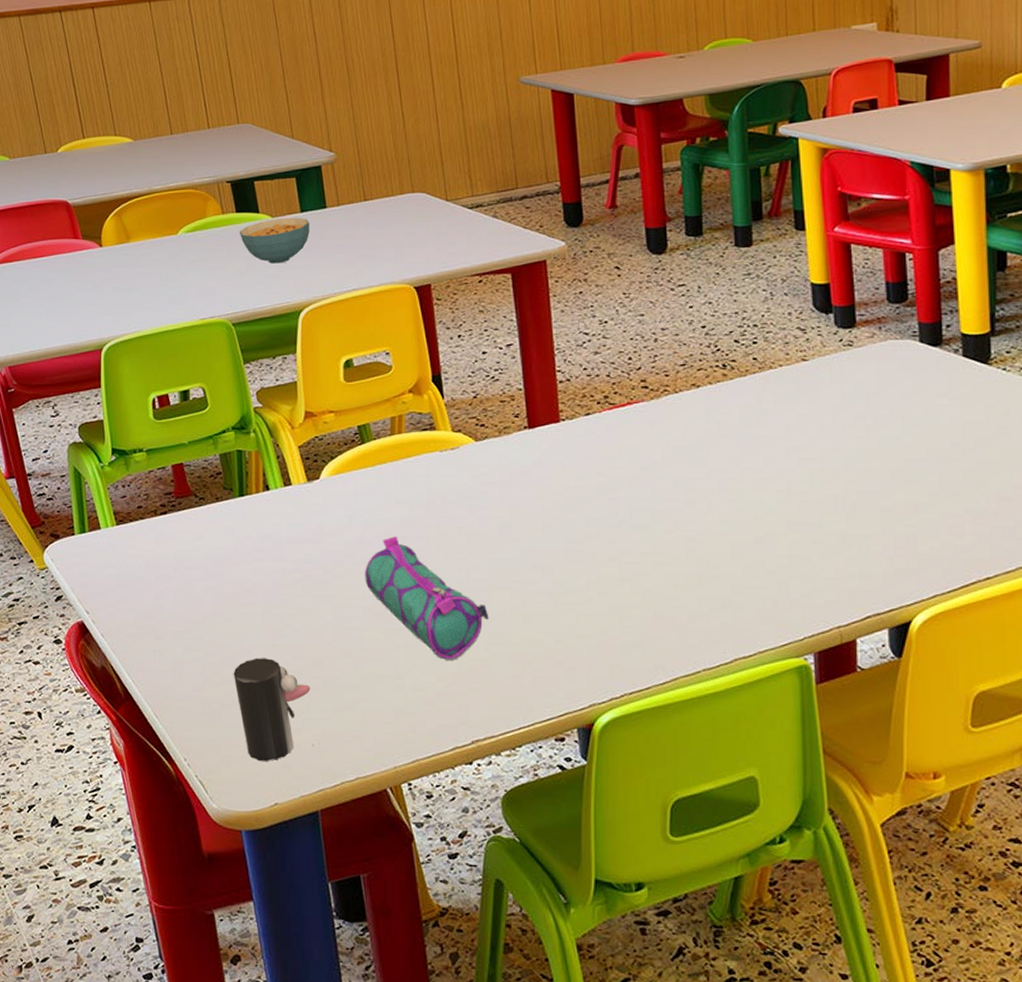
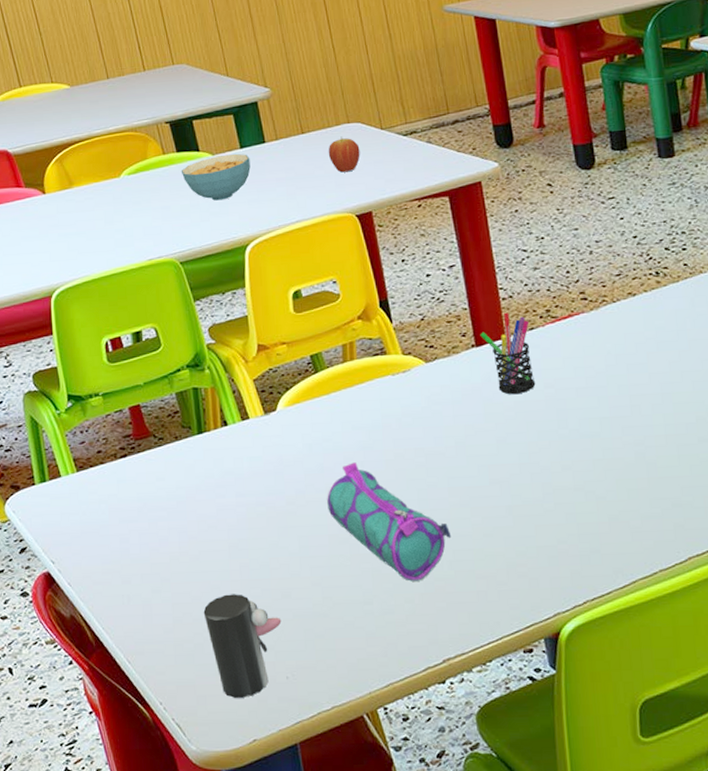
fruit: none [390,206,423,243] -> present [328,136,360,173]
pen holder: none [533,396,588,480] -> present [480,312,536,395]

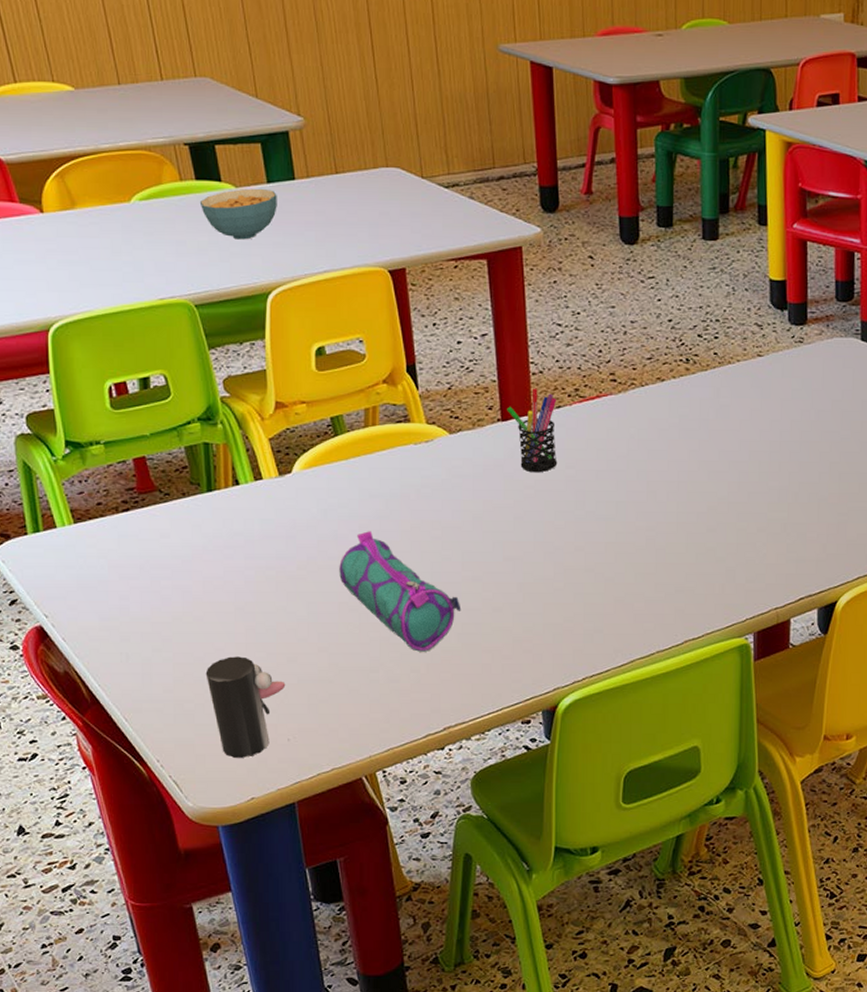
fruit: present [328,136,360,173] -> none [363,181,397,222]

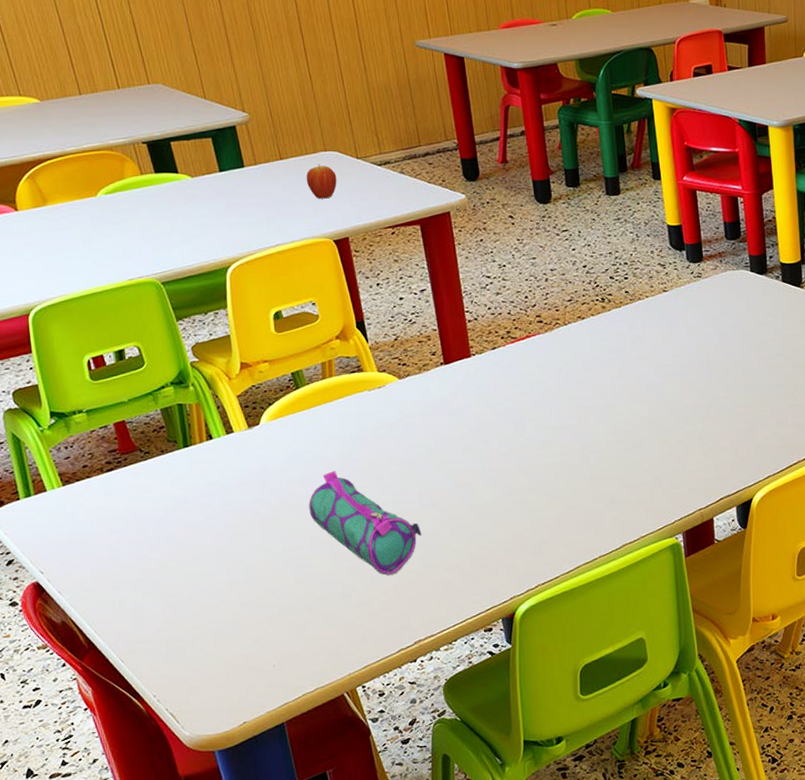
cereal bowl: present [199,188,277,240] -> none [159,176,230,223]
cup: present [205,656,286,758] -> none [193,593,268,687]
fruit: none [363,181,397,222] -> present [306,164,337,199]
pen holder: present [507,388,558,473] -> none [448,333,497,408]

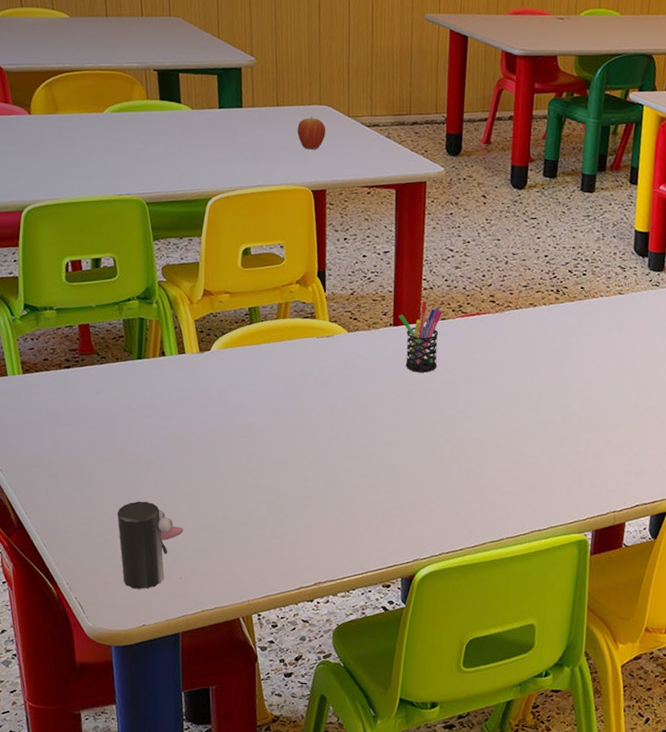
cup: none [193,593,268,687] -> present [117,501,184,589]
pencil case: present [309,471,422,575] -> none [240,407,342,516]
pen holder: none [448,333,497,408] -> present [398,301,443,373]

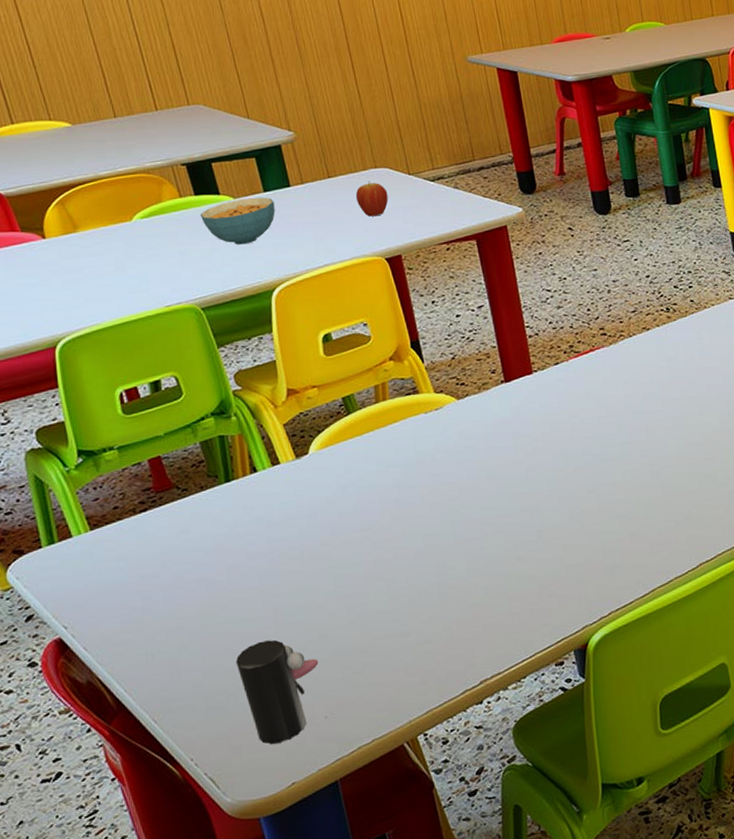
cereal bowl: none [160,111,226,153] -> present [200,197,275,245]
pen holder: present [398,301,443,373] -> none [508,349,561,426]

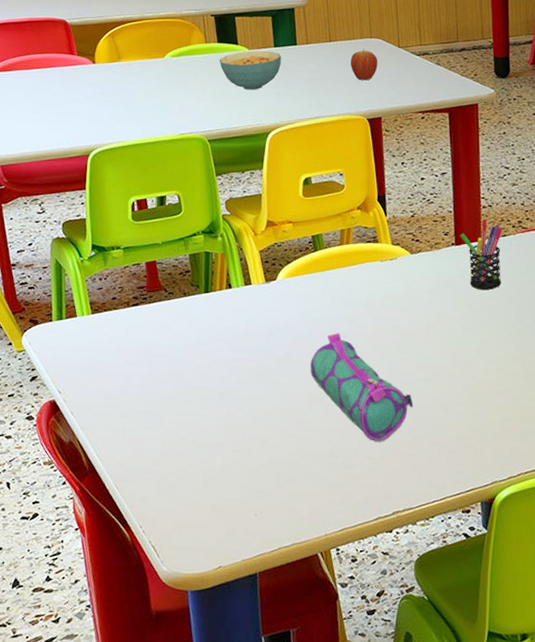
cup: present [235,639,319,744] -> none [189,436,257,529]
pencil case: none [362,500,486,610] -> present [310,333,414,442]
pen holder: none [508,349,561,426] -> present [460,219,503,290]

